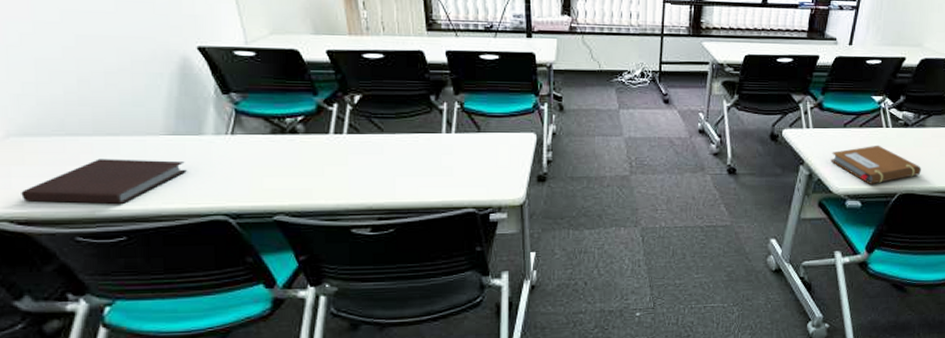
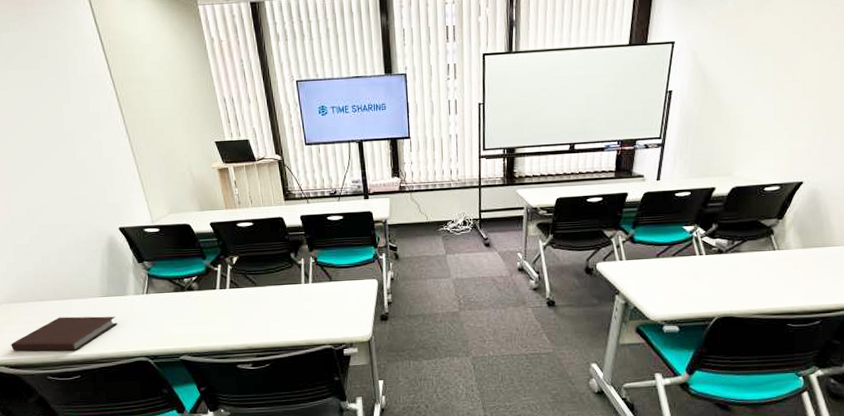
notebook: present [830,145,921,184] -> none [645,272,739,310]

